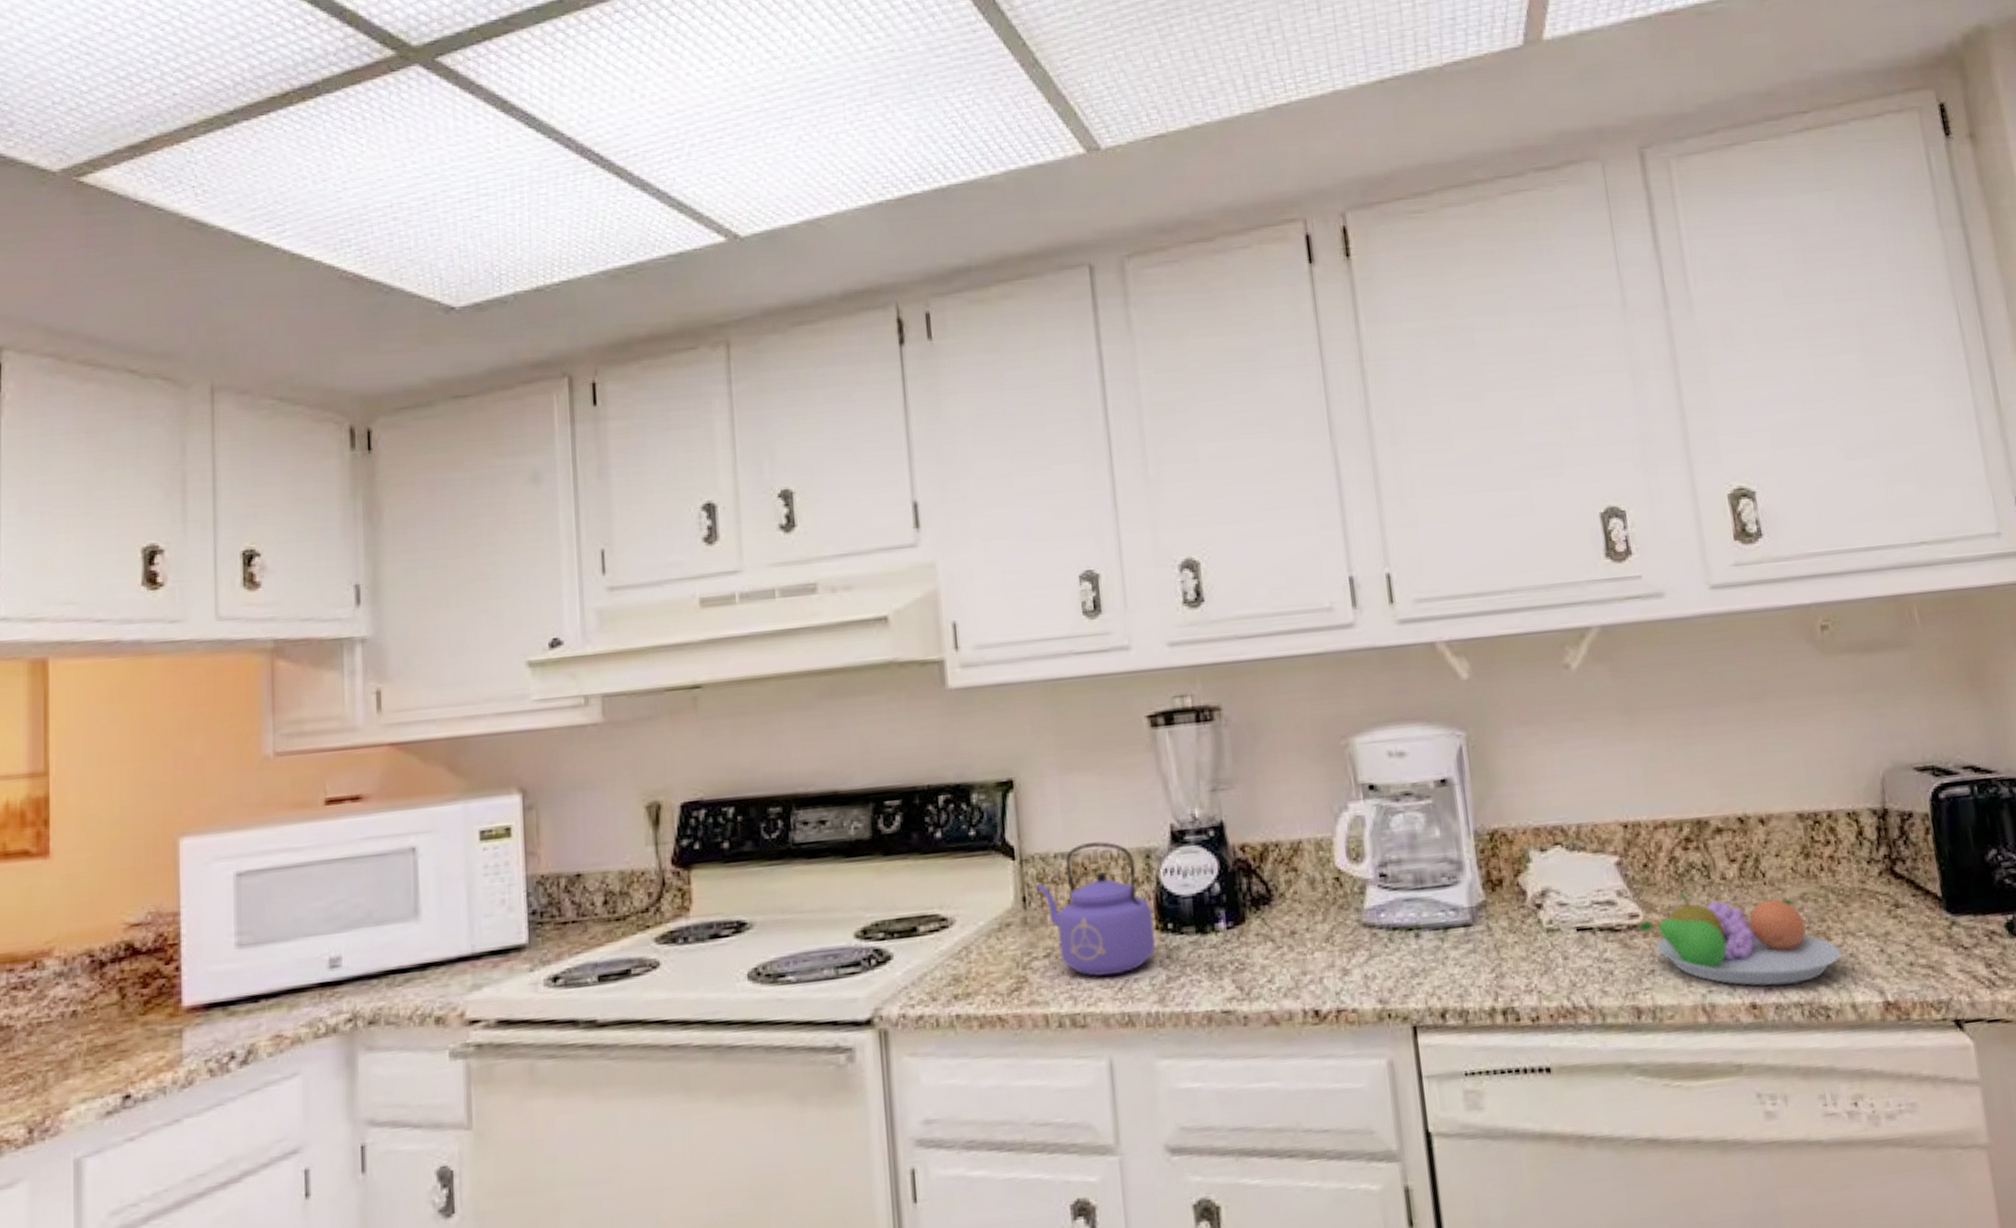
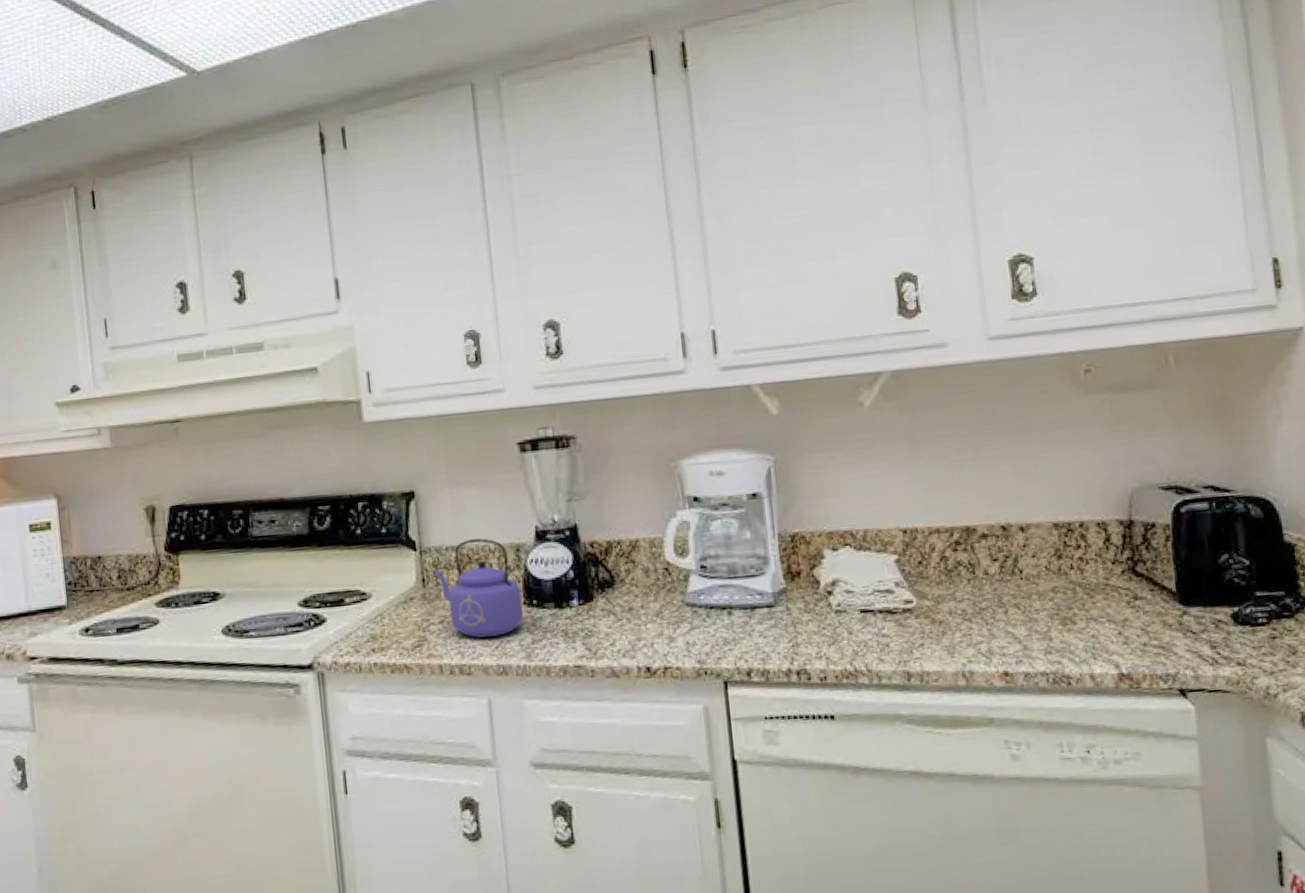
fruit bowl: present [1638,891,1841,986] -> none [912,584,1084,659]

